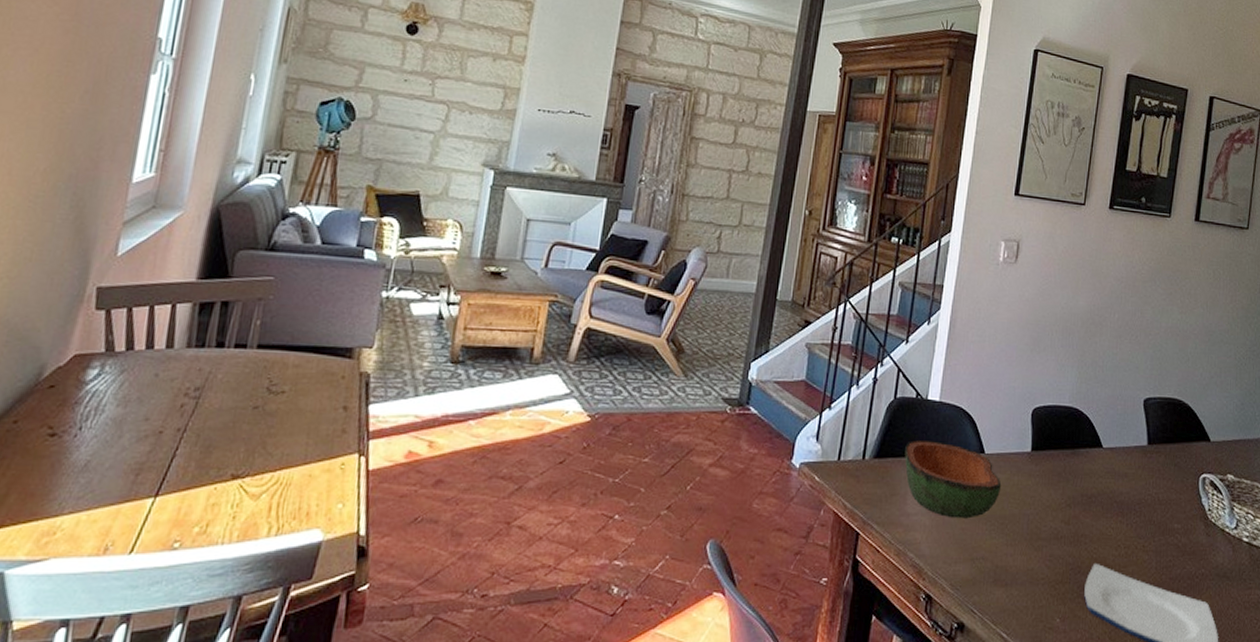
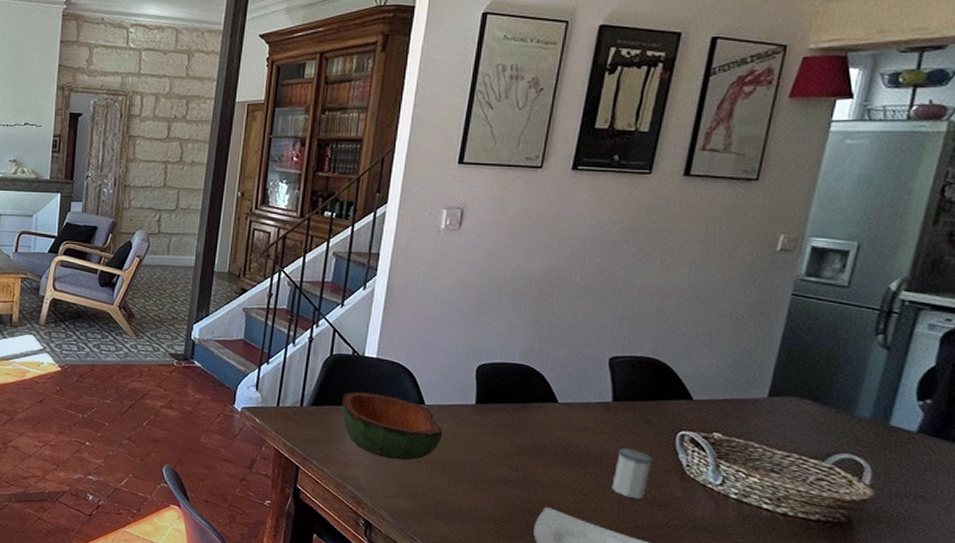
salt shaker: none [1149,494,1183,549] -> present [611,447,654,500]

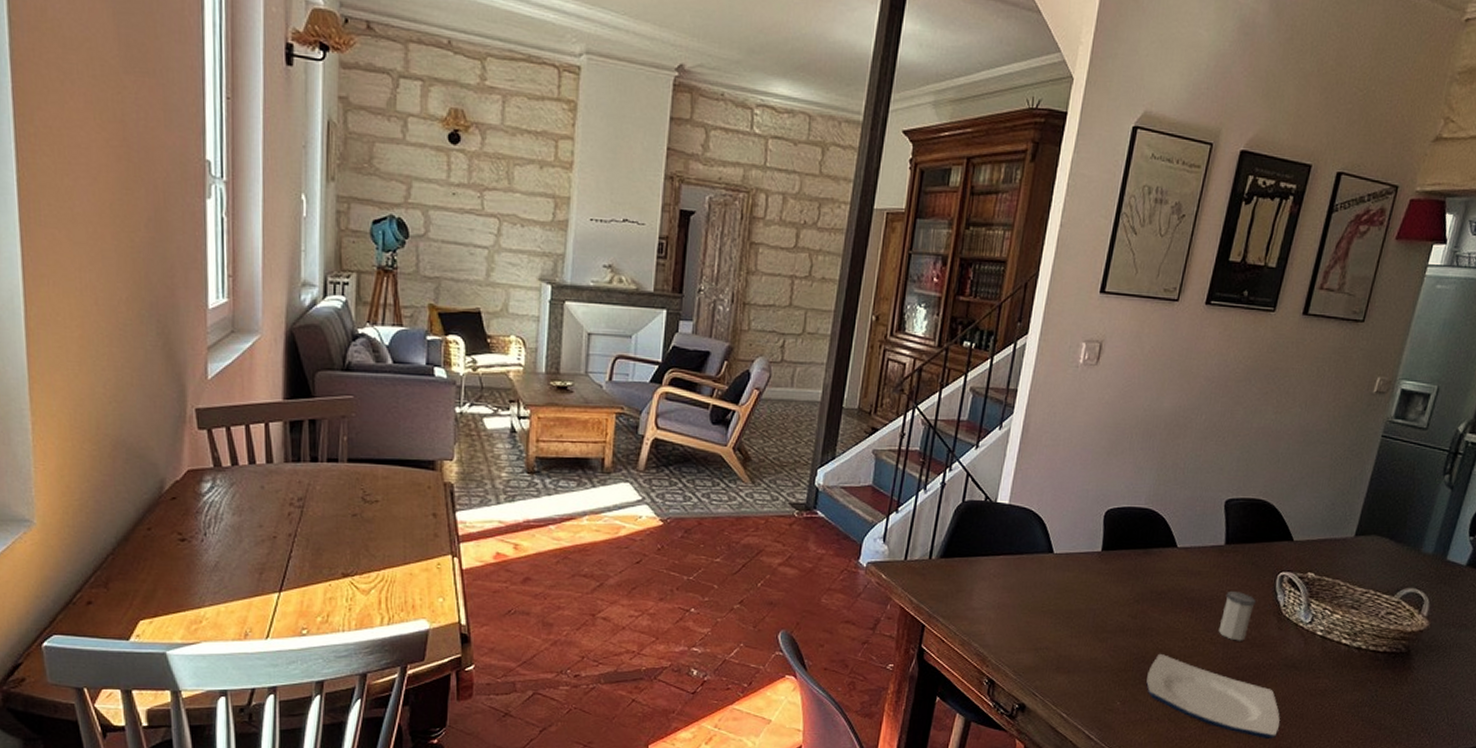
bowl: present [342,390,443,460] -> none [971,540,1069,613]

